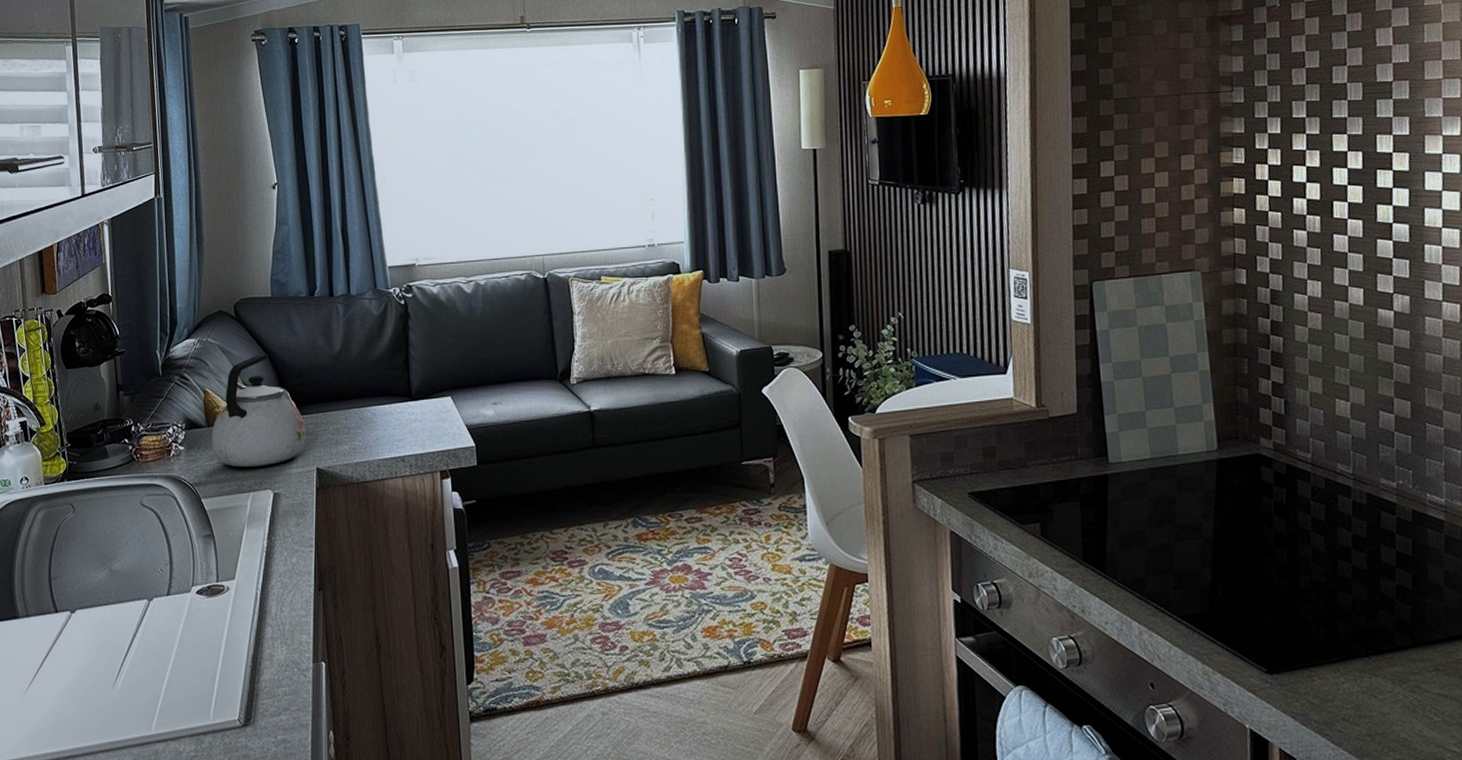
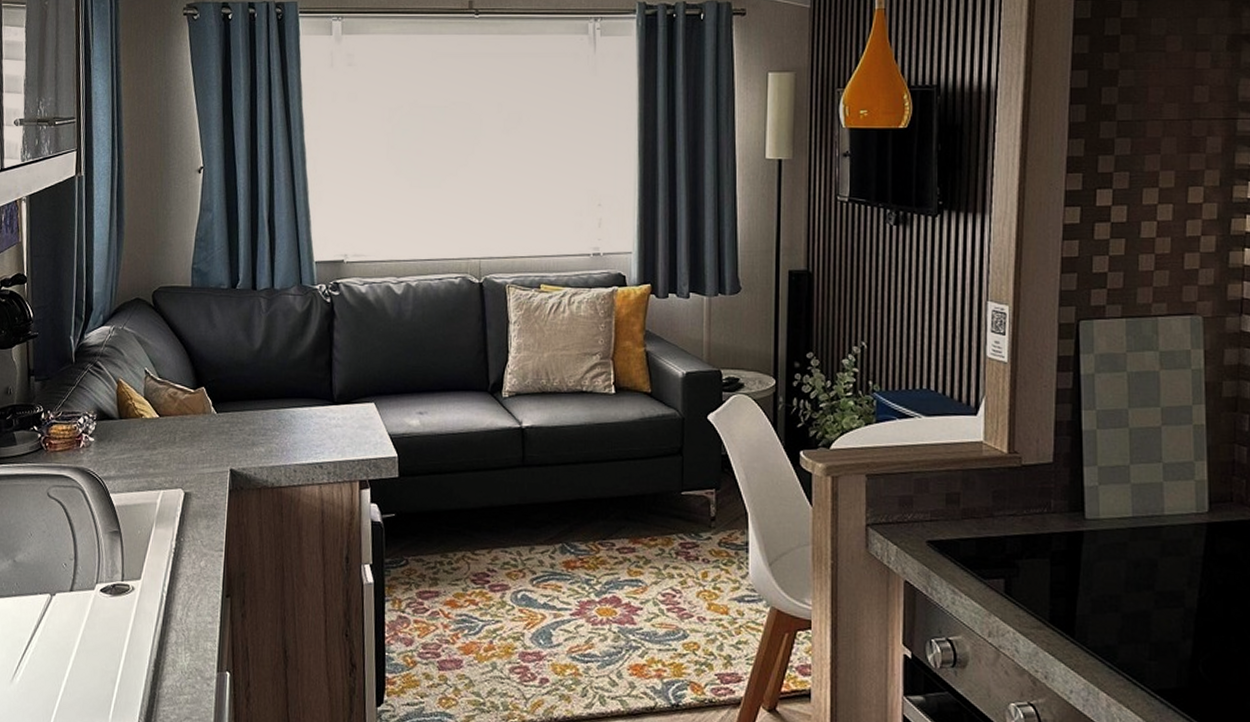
kettle: present [211,354,305,467] -> none [122,346,221,464]

